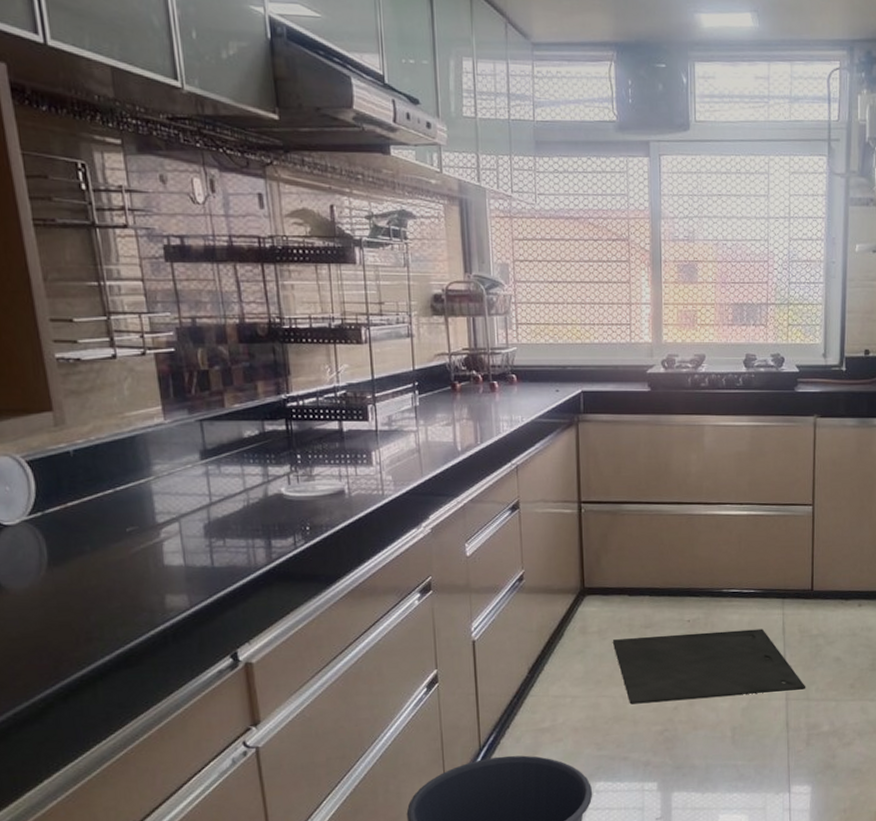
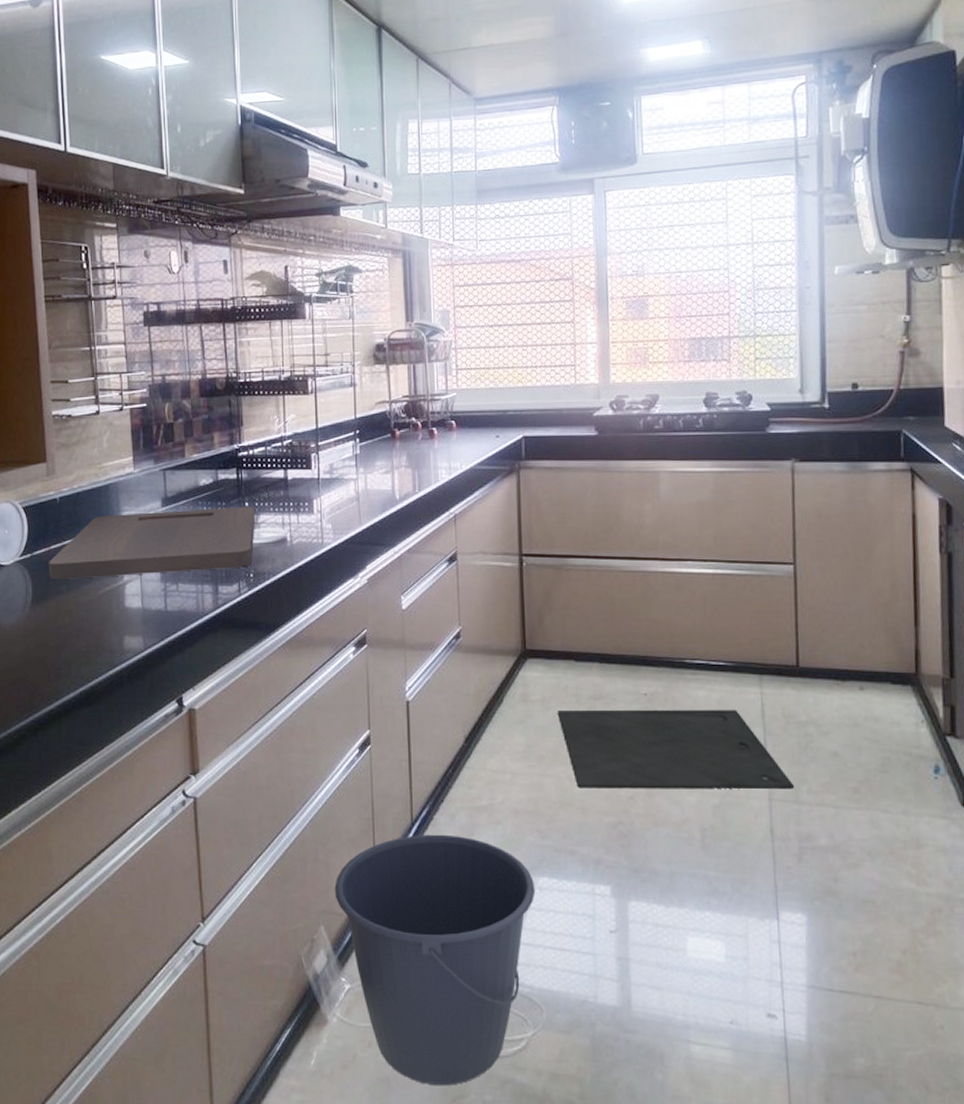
cutting board: none [66,458,309,539] -> present [49,506,255,579]

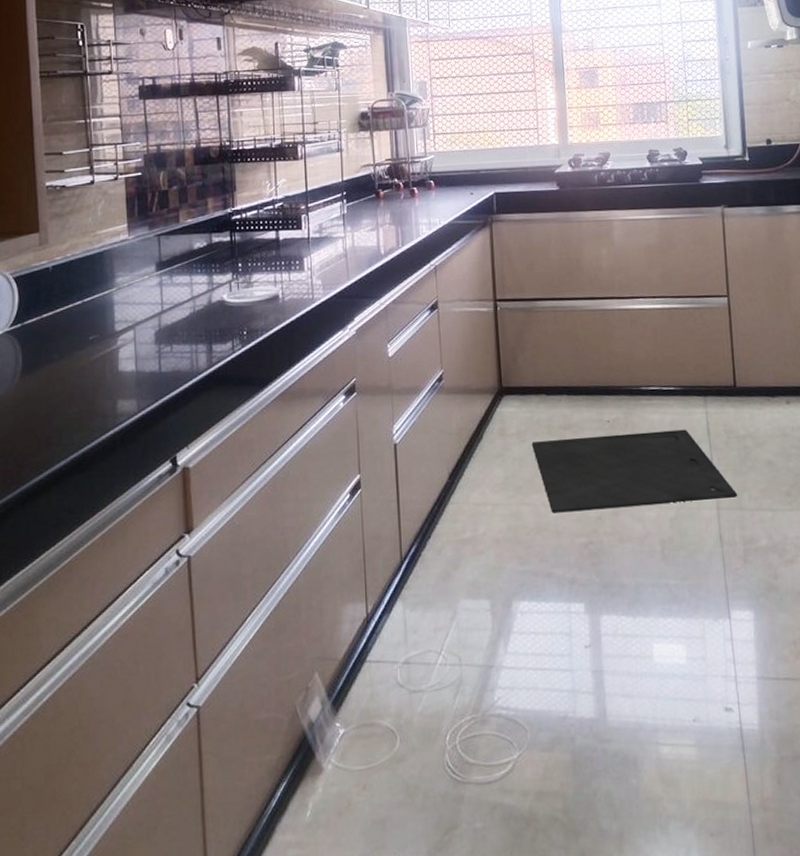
cutting board: present [49,506,255,579] -> none [40,267,248,348]
bucket: present [334,834,536,1086] -> none [328,569,517,821]

